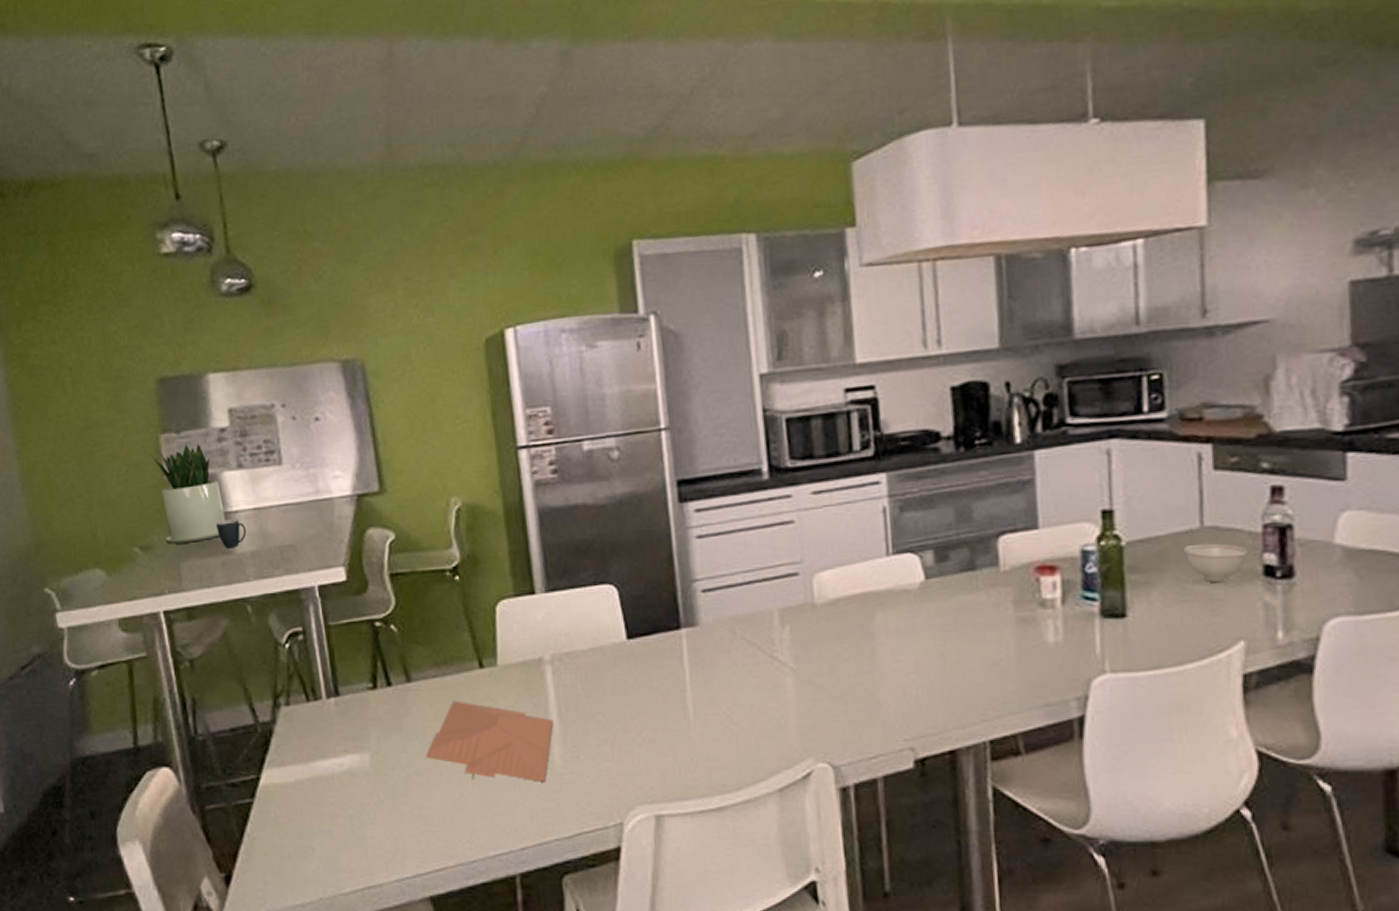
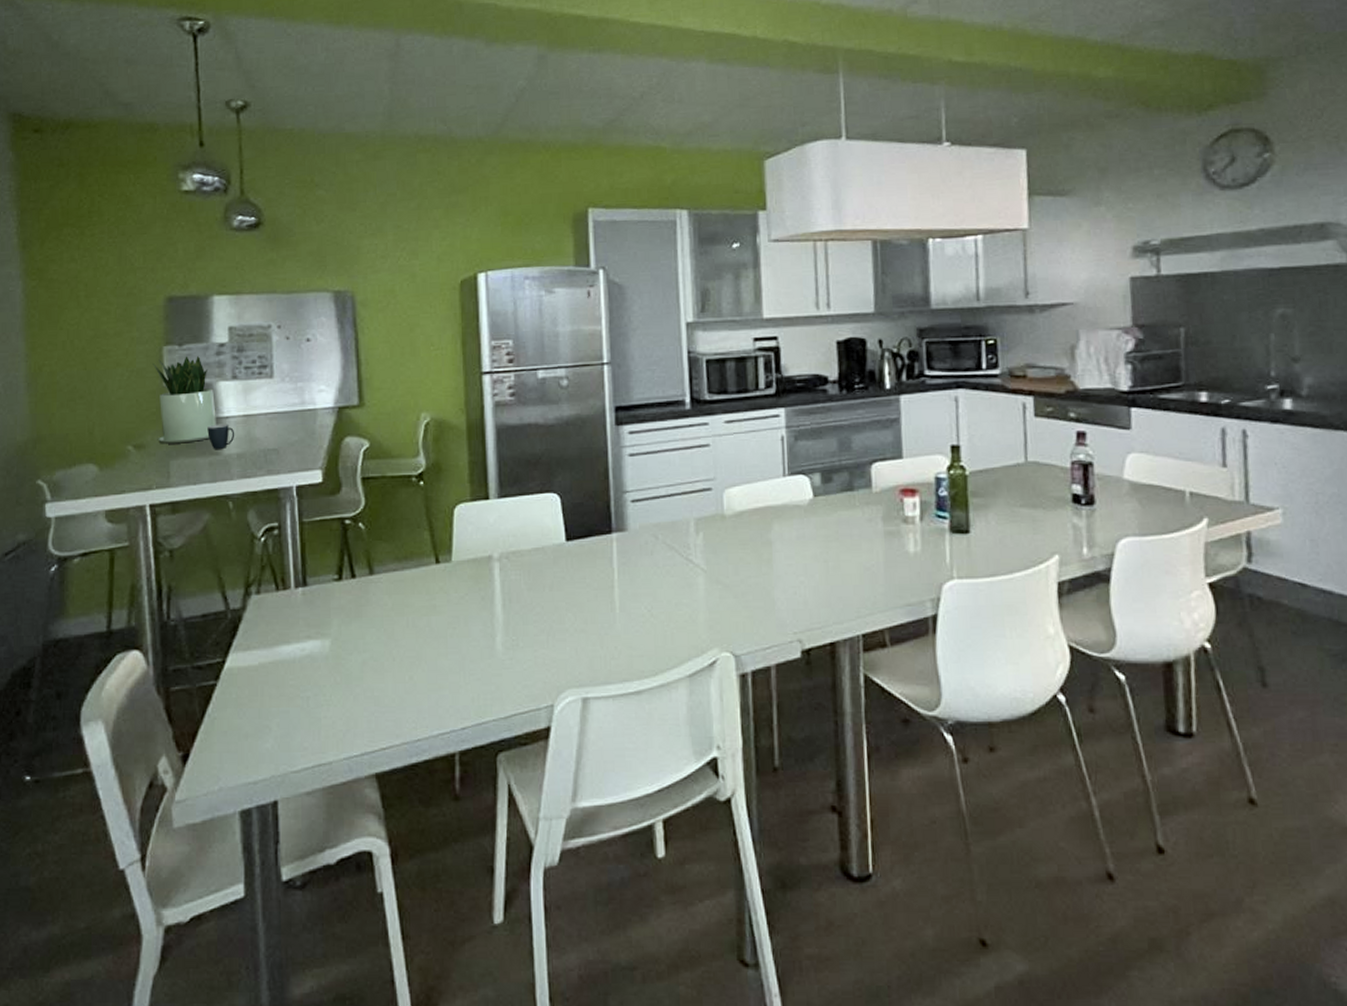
papers: present [425,700,554,782] -> none [381,592,498,667]
bowl: present [1182,543,1249,583] -> none [1012,475,1061,507]

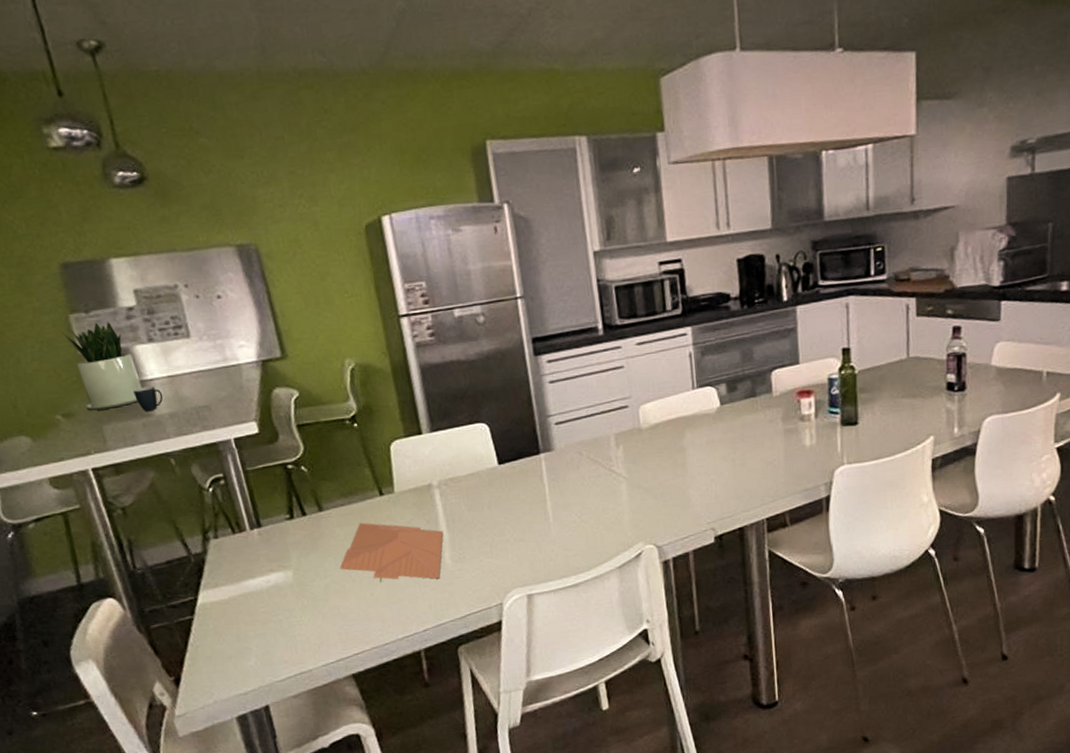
papers: none [381,592,498,667] -> present [340,522,444,582]

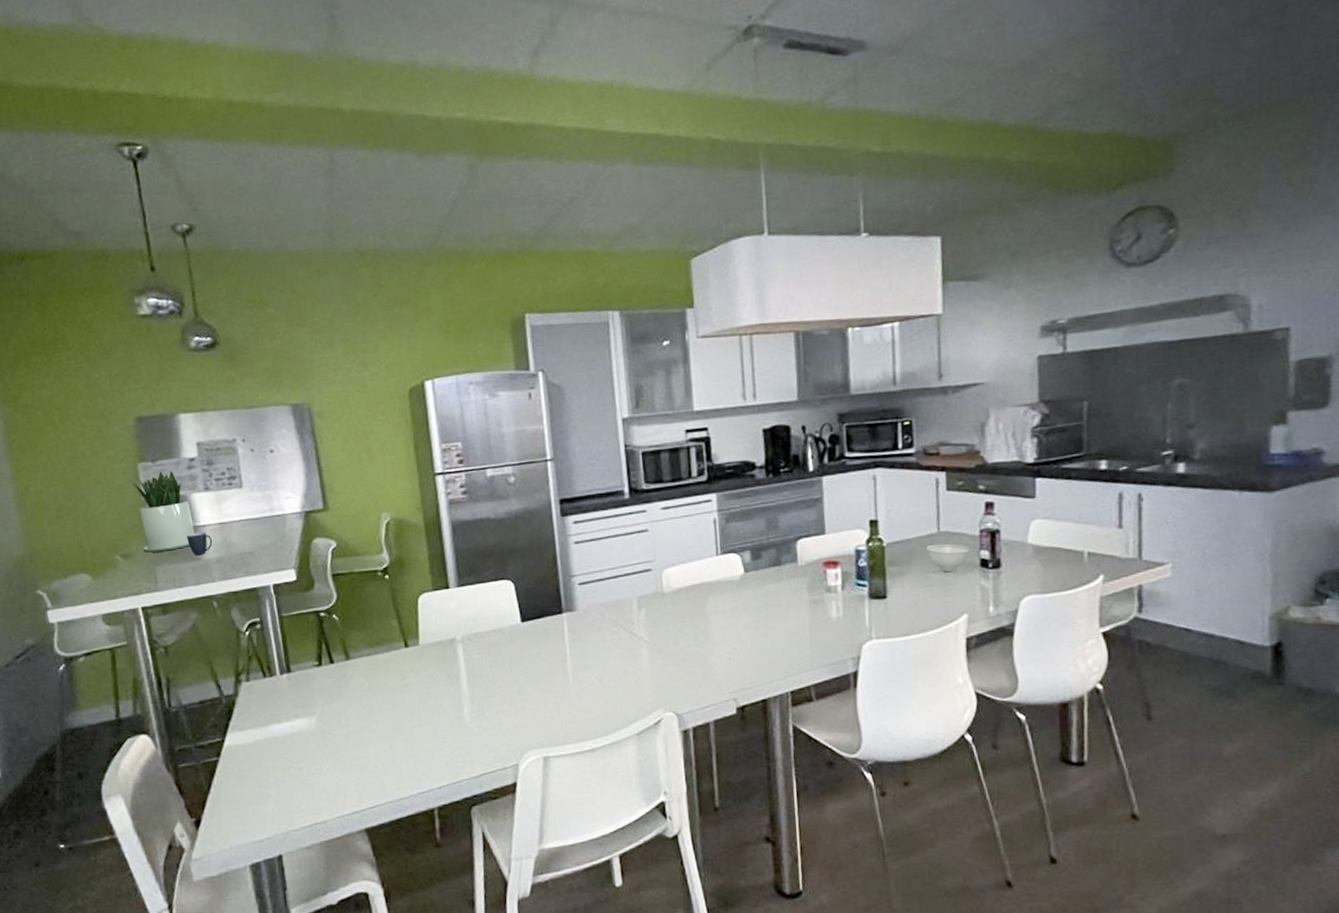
papers: present [340,522,444,582] -> none [361,673,464,735]
bowl: none [895,368,938,397] -> present [925,543,971,573]

